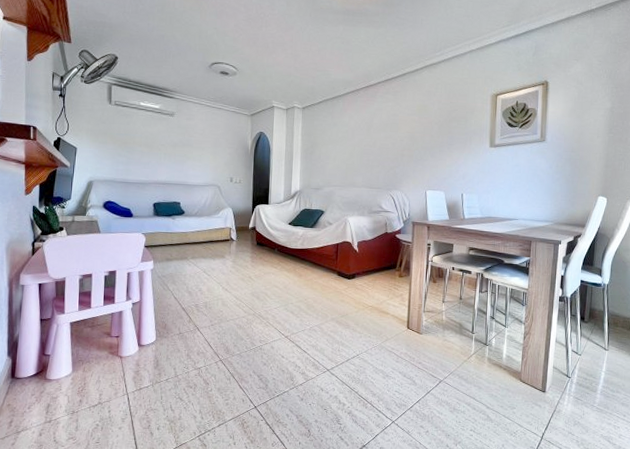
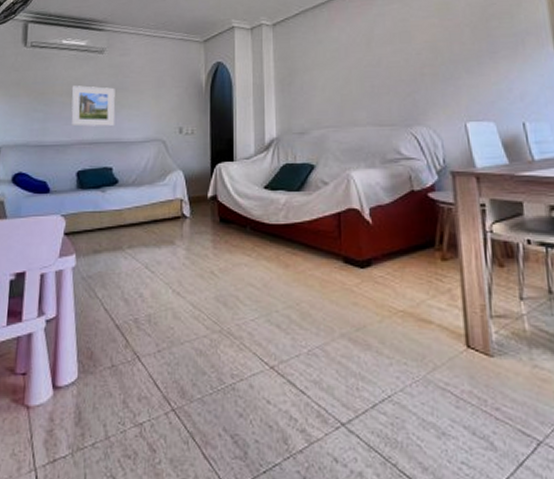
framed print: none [148,139,183,173] -> present [71,85,115,127]

